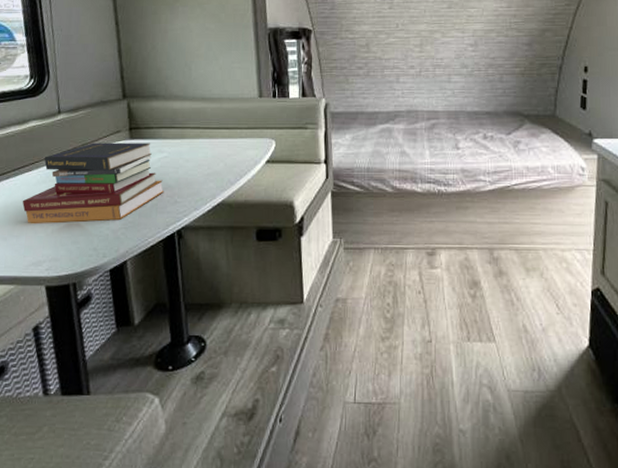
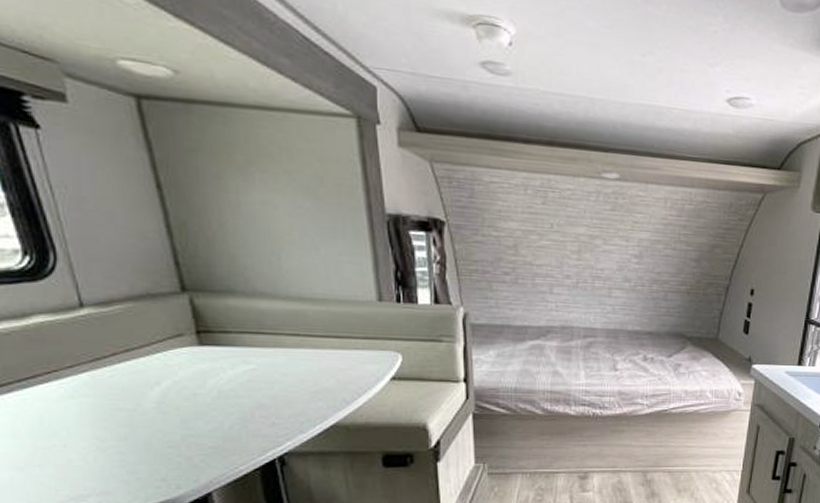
books: present [22,143,165,223] -> none [40,348,256,449]

